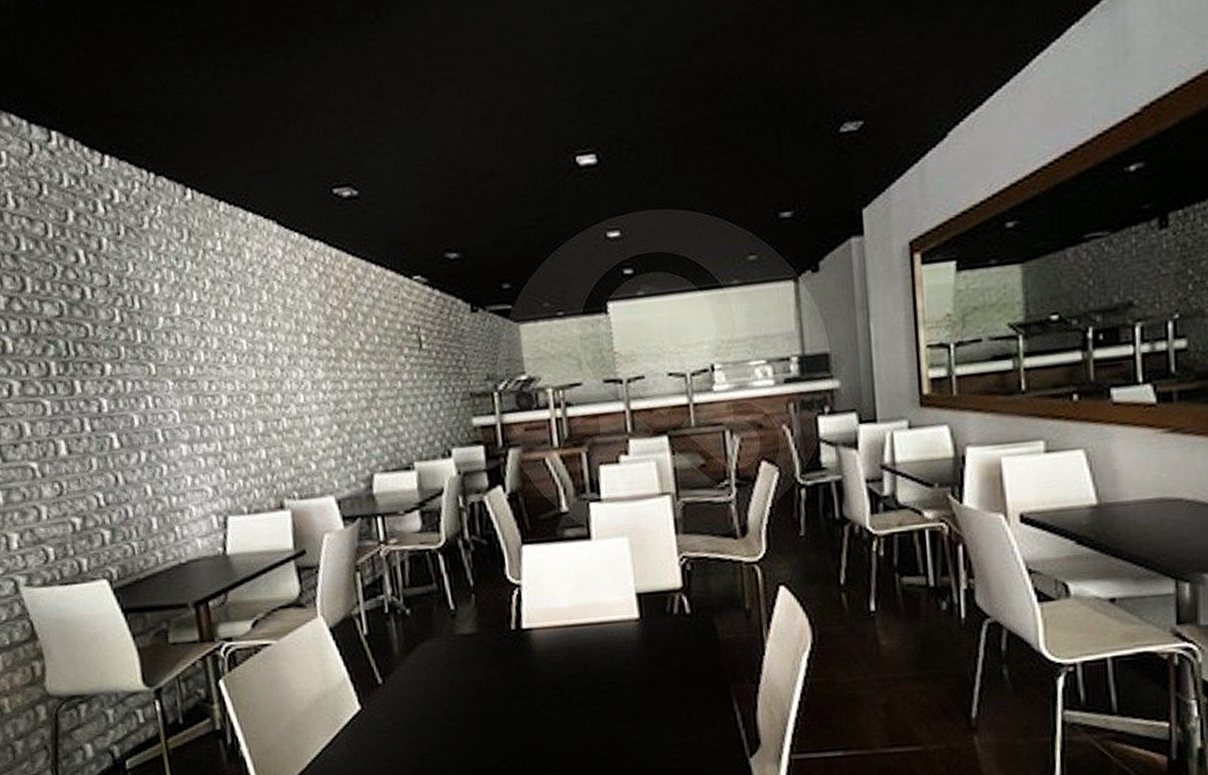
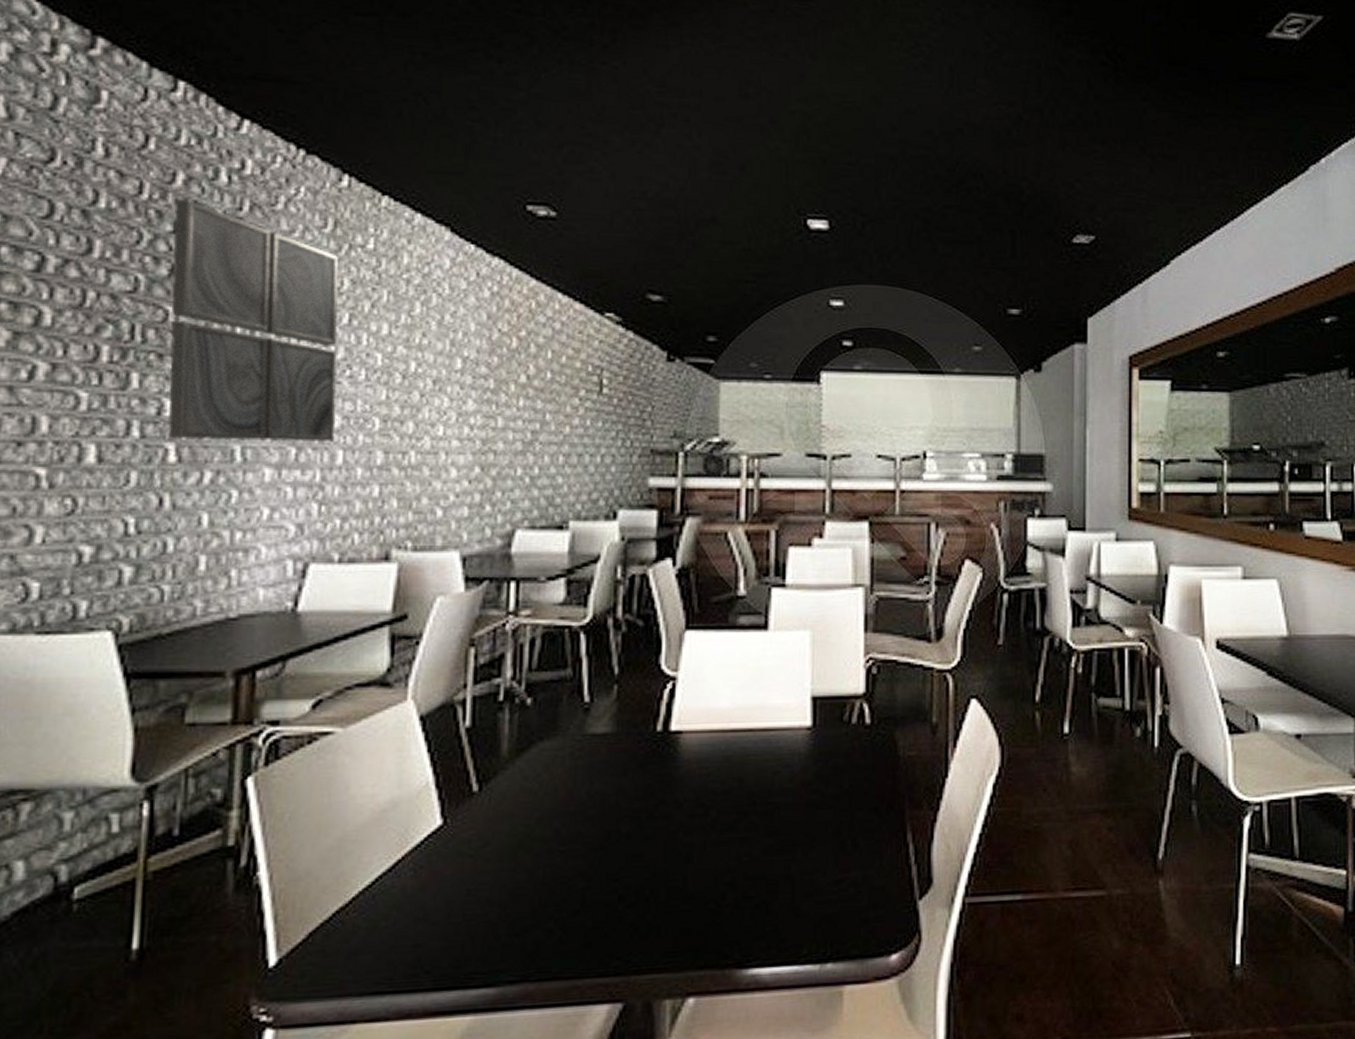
wall art: none [71,232,226,429] -> present [168,199,339,443]

